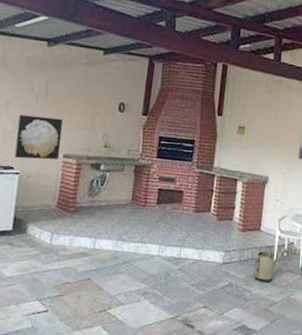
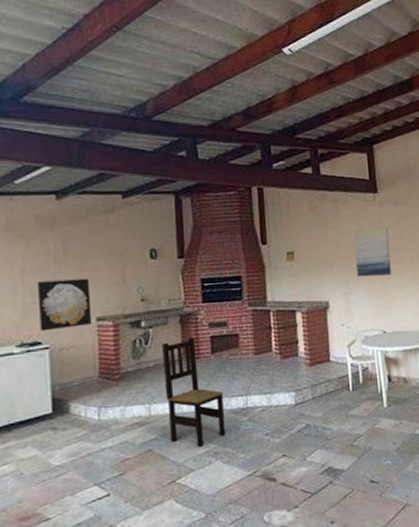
dining chair: none [109,186,161,285] -> present [162,337,226,447]
watering can: present [254,244,288,283] -> none [329,374,363,417]

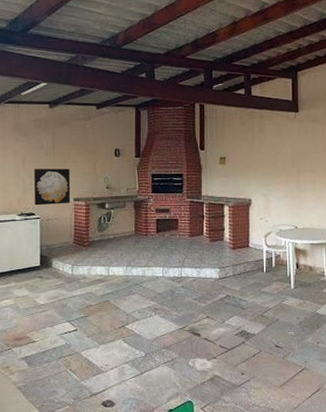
dining chair: present [162,337,226,447] -> none [120,218,164,303]
wall art: present [354,226,391,277] -> none [276,140,306,181]

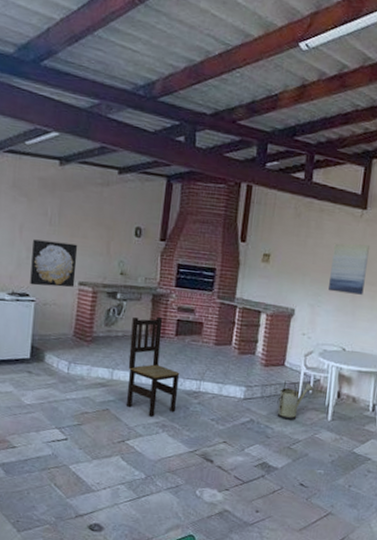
dining chair: none [120,218,164,303] -> present [127,316,180,417]
watering can: none [247,259,276,292] -> present [277,380,314,420]
wall art: none [276,140,306,181] -> present [328,243,370,295]

